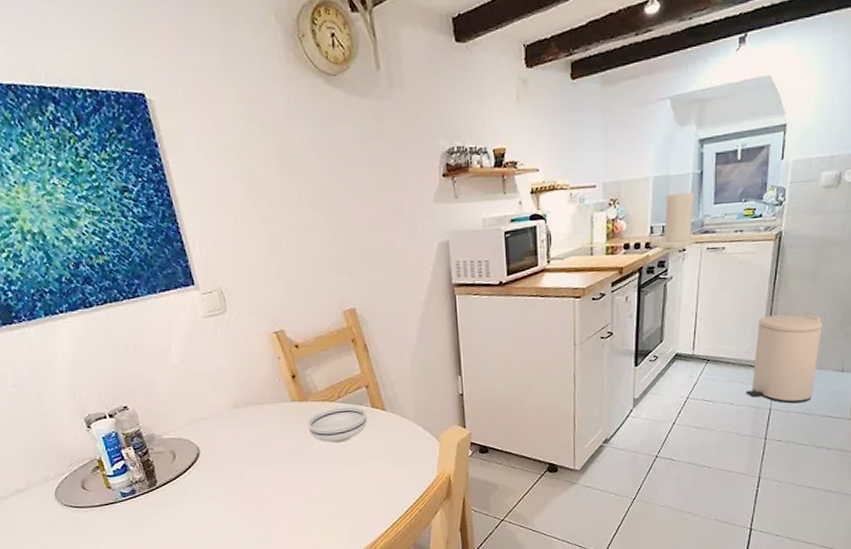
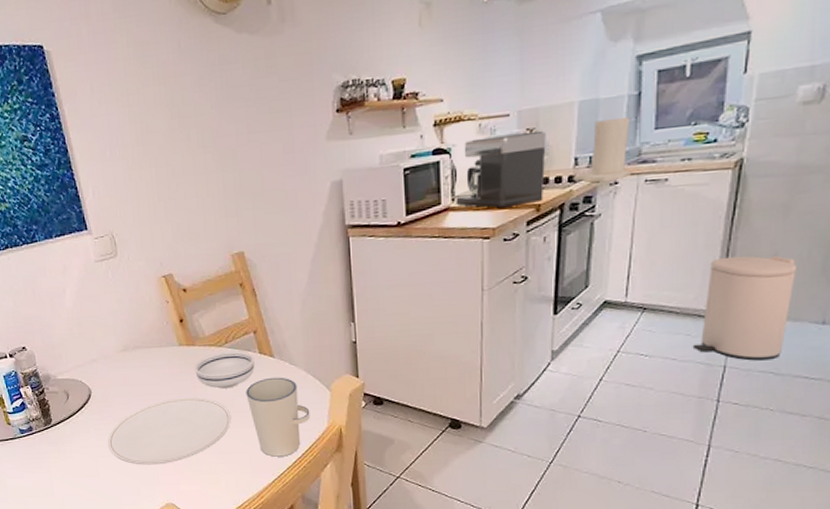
plate: none [218,452,344,523] -> present [108,397,231,465]
cup: none [358,429,421,507] -> present [246,377,310,457]
coffee maker: none [551,201,627,271] -> present [456,130,546,208]

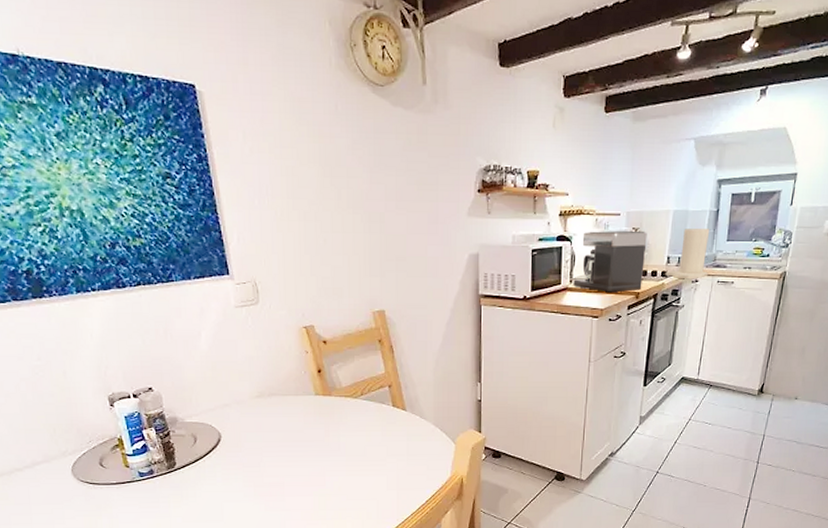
plate: present [108,397,231,465] -> none [235,446,361,510]
bowl: present [194,351,255,389] -> none [329,403,387,438]
cup: present [246,377,310,457] -> none [377,429,436,504]
pedal bin: present [692,255,798,361] -> none [742,348,817,432]

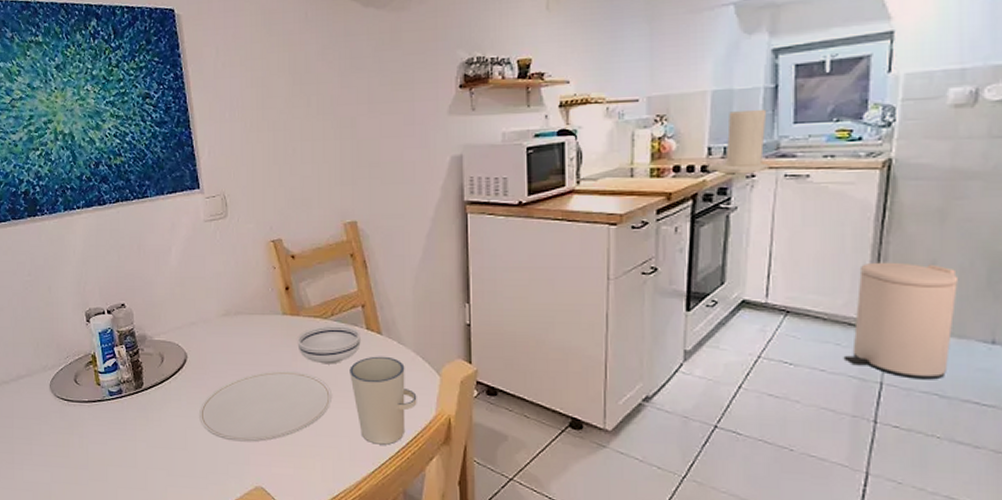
plate: none [235,446,361,510] -> present [199,371,332,442]
bowl: none [329,403,387,438] -> present [297,324,361,365]
cup: none [377,429,436,504] -> present [350,356,417,445]
coffee maker: present [573,230,647,293] -> none [581,117,677,194]
pedal bin: none [742,348,817,432] -> present [843,262,959,380]

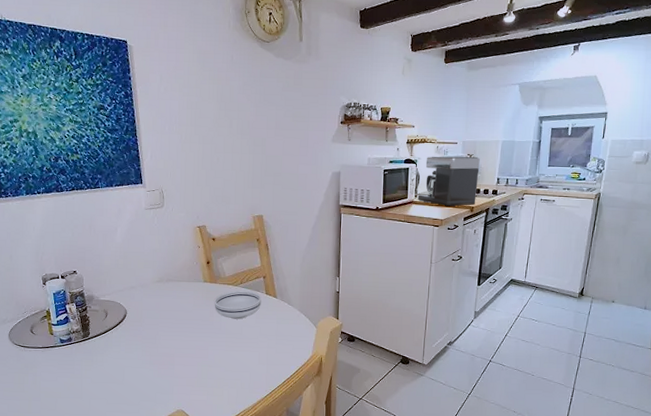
plate: present [199,371,332,442] -> none [135,324,238,377]
cup: present [350,356,417,445] -> none [252,313,300,377]
coffee maker: none [581,117,677,194] -> present [417,156,480,207]
paper towel: present [706,108,770,175] -> none [495,155,534,198]
pedal bin: present [843,262,959,380] -> none [565,257,631,331]

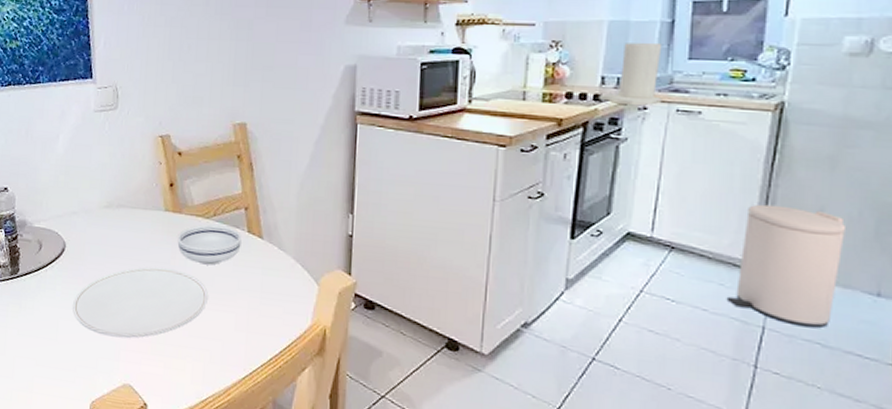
plate: none [135,324,238,377] -> present [73,267,208,338]
coffee maker: present [417,156,480,207] -> none [472,43,572,118]
paper towel: none [495,155,534,198] -> present [598,42,662,107]
pedal bin: none [565,257,631,331] -> present [726,204,847,328]

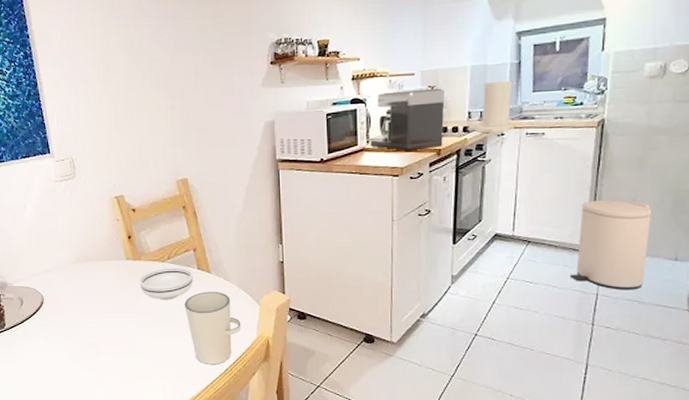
plate: present [73,267,208,338] -> none [56,308,170,369]
cup: none [227,260,294,352] -> present [184,291,241,365]
coffee maker: none [472,43,572,118] -> present [370,88,445,151]

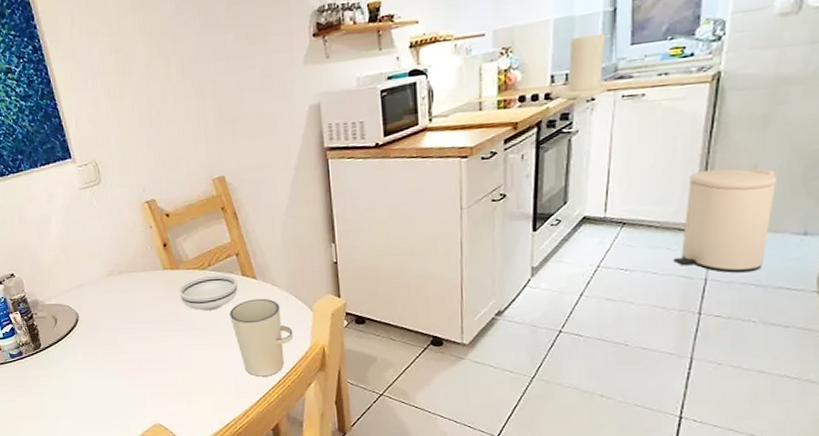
coffee maker: present [370,88,445,151] -> none [433,49,522,127]

